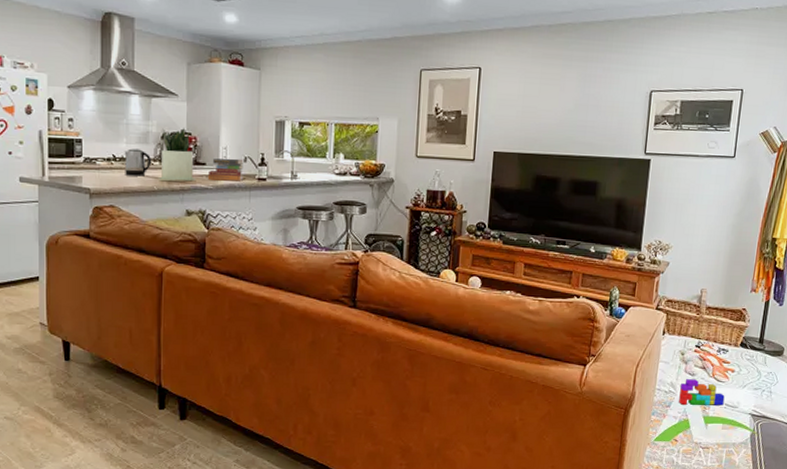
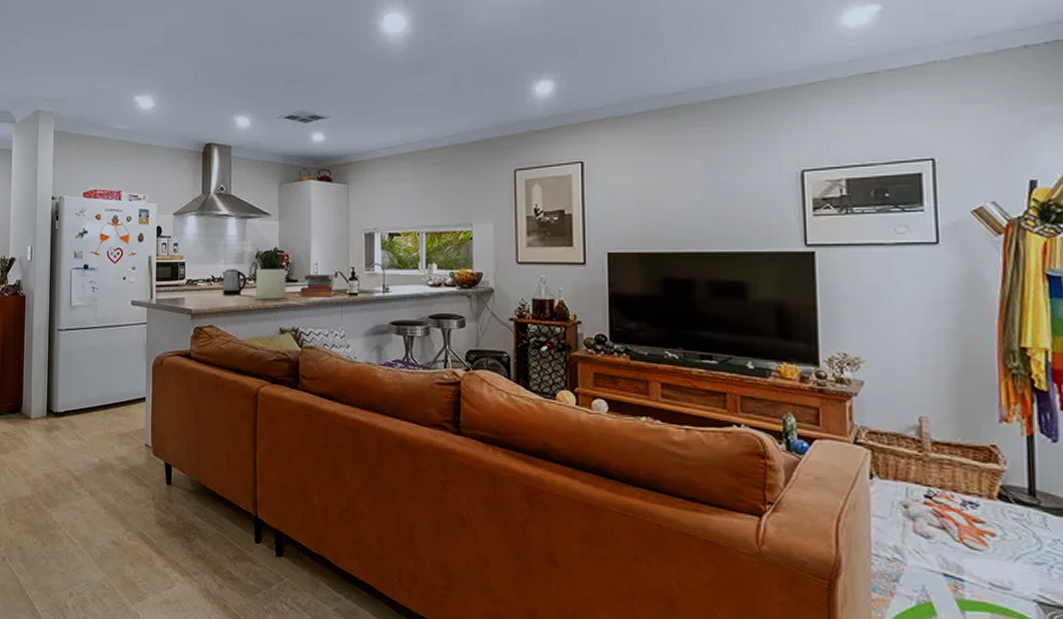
toy blocks: present [679,379,725,406] -> none [911,543,987,585]

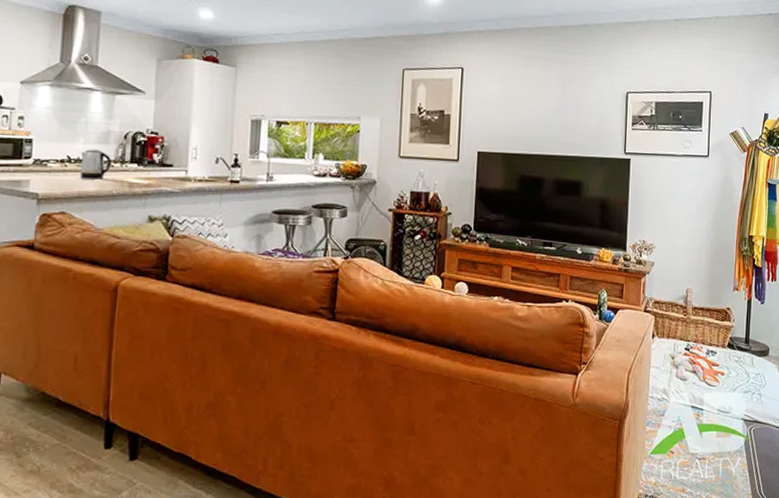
planter: present [252,246,289,301] -> none [117,127,162,186]
books: present [299,274,334,297] -> none [174,159,215,184]

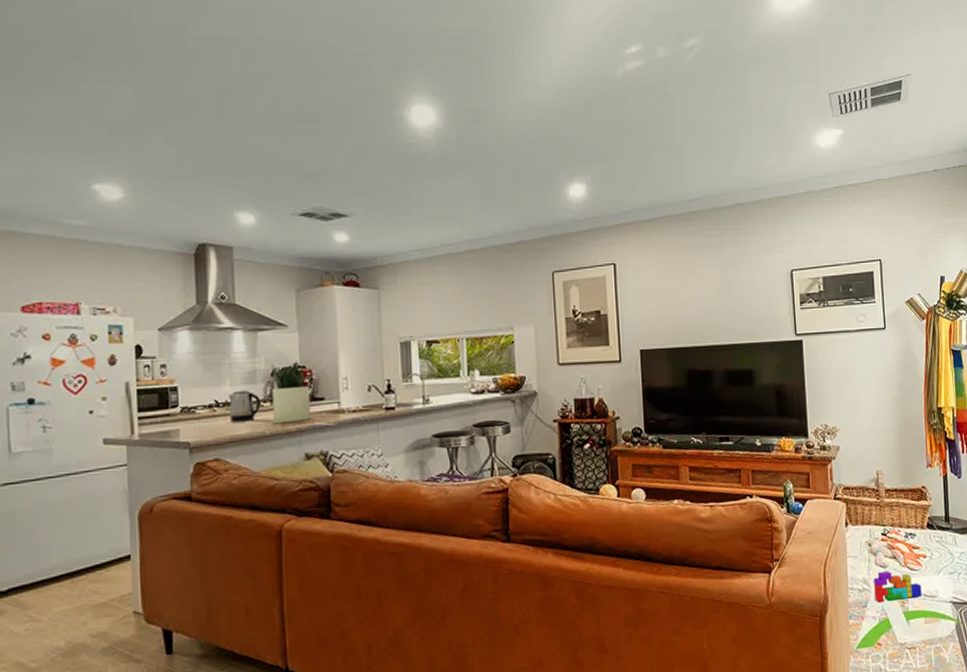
planter: none [117,127,162,186] -> present [269,361,315,425]
toy blocks: none [672,384,717,413] -> present [874,571,922,602]

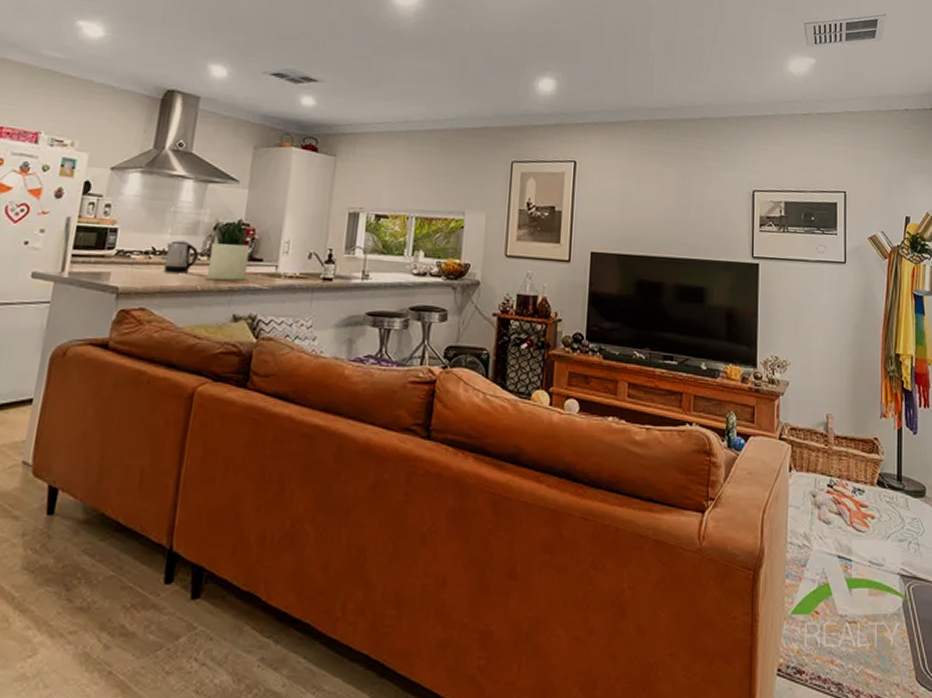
toy blocks: present [874,571,922,602] -> none [815,529,867,563]

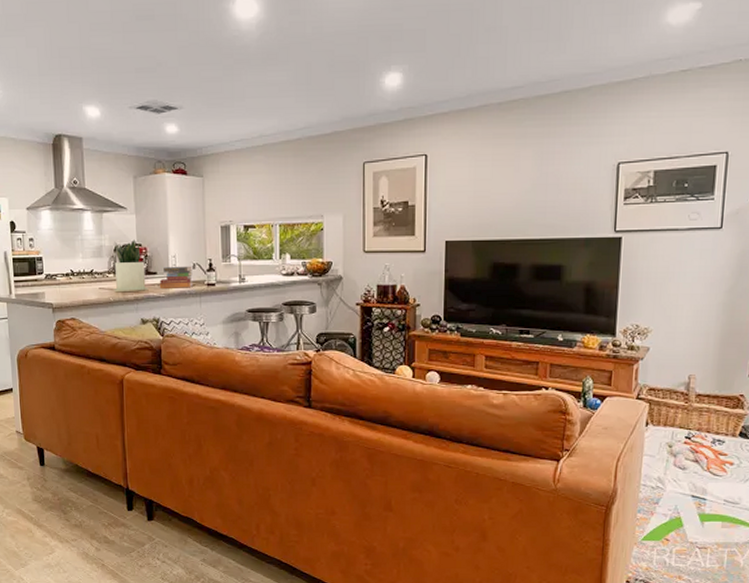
kettle: present [164,240,199,274] -> none [80,263,107,289]
books: none [263,254,308,281] -> present [159,266,193,288]

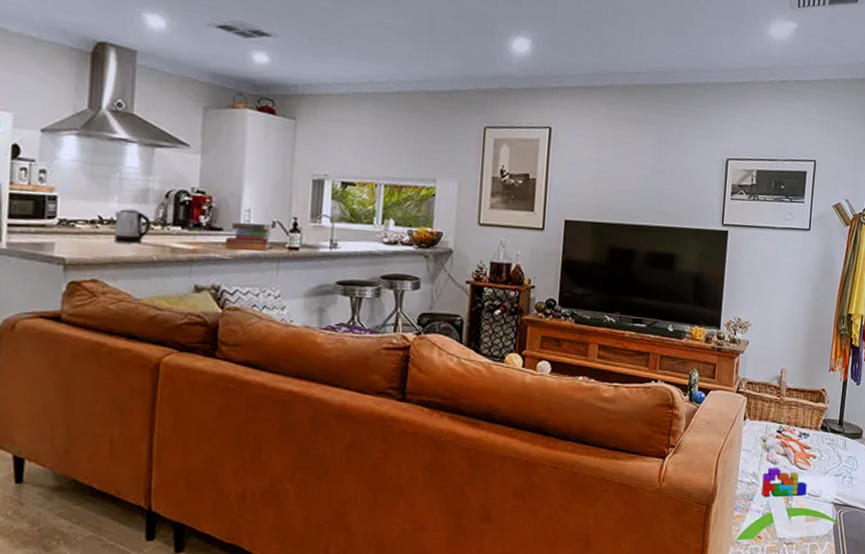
kettle: none [80,263,107,289] -> present [114,209,152,244]
planter: present [113,240,149,293] -> none [158,185,209,252]
toy blocks: none [668,473,723,502] -> present [761,468,807,497]

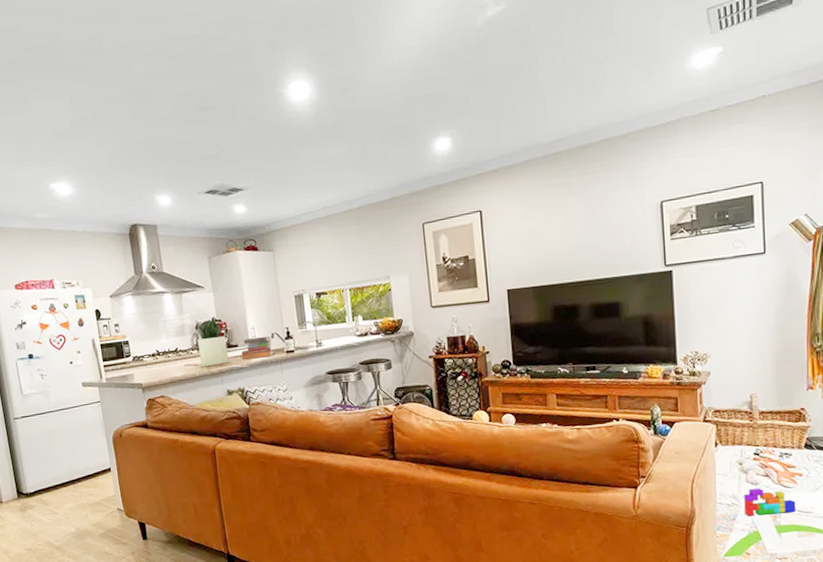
kettle: present [114,209,152,244] -> none [165,341,191,367]
planter: none [158,185,209,252] -> present [194,316,232,368]

